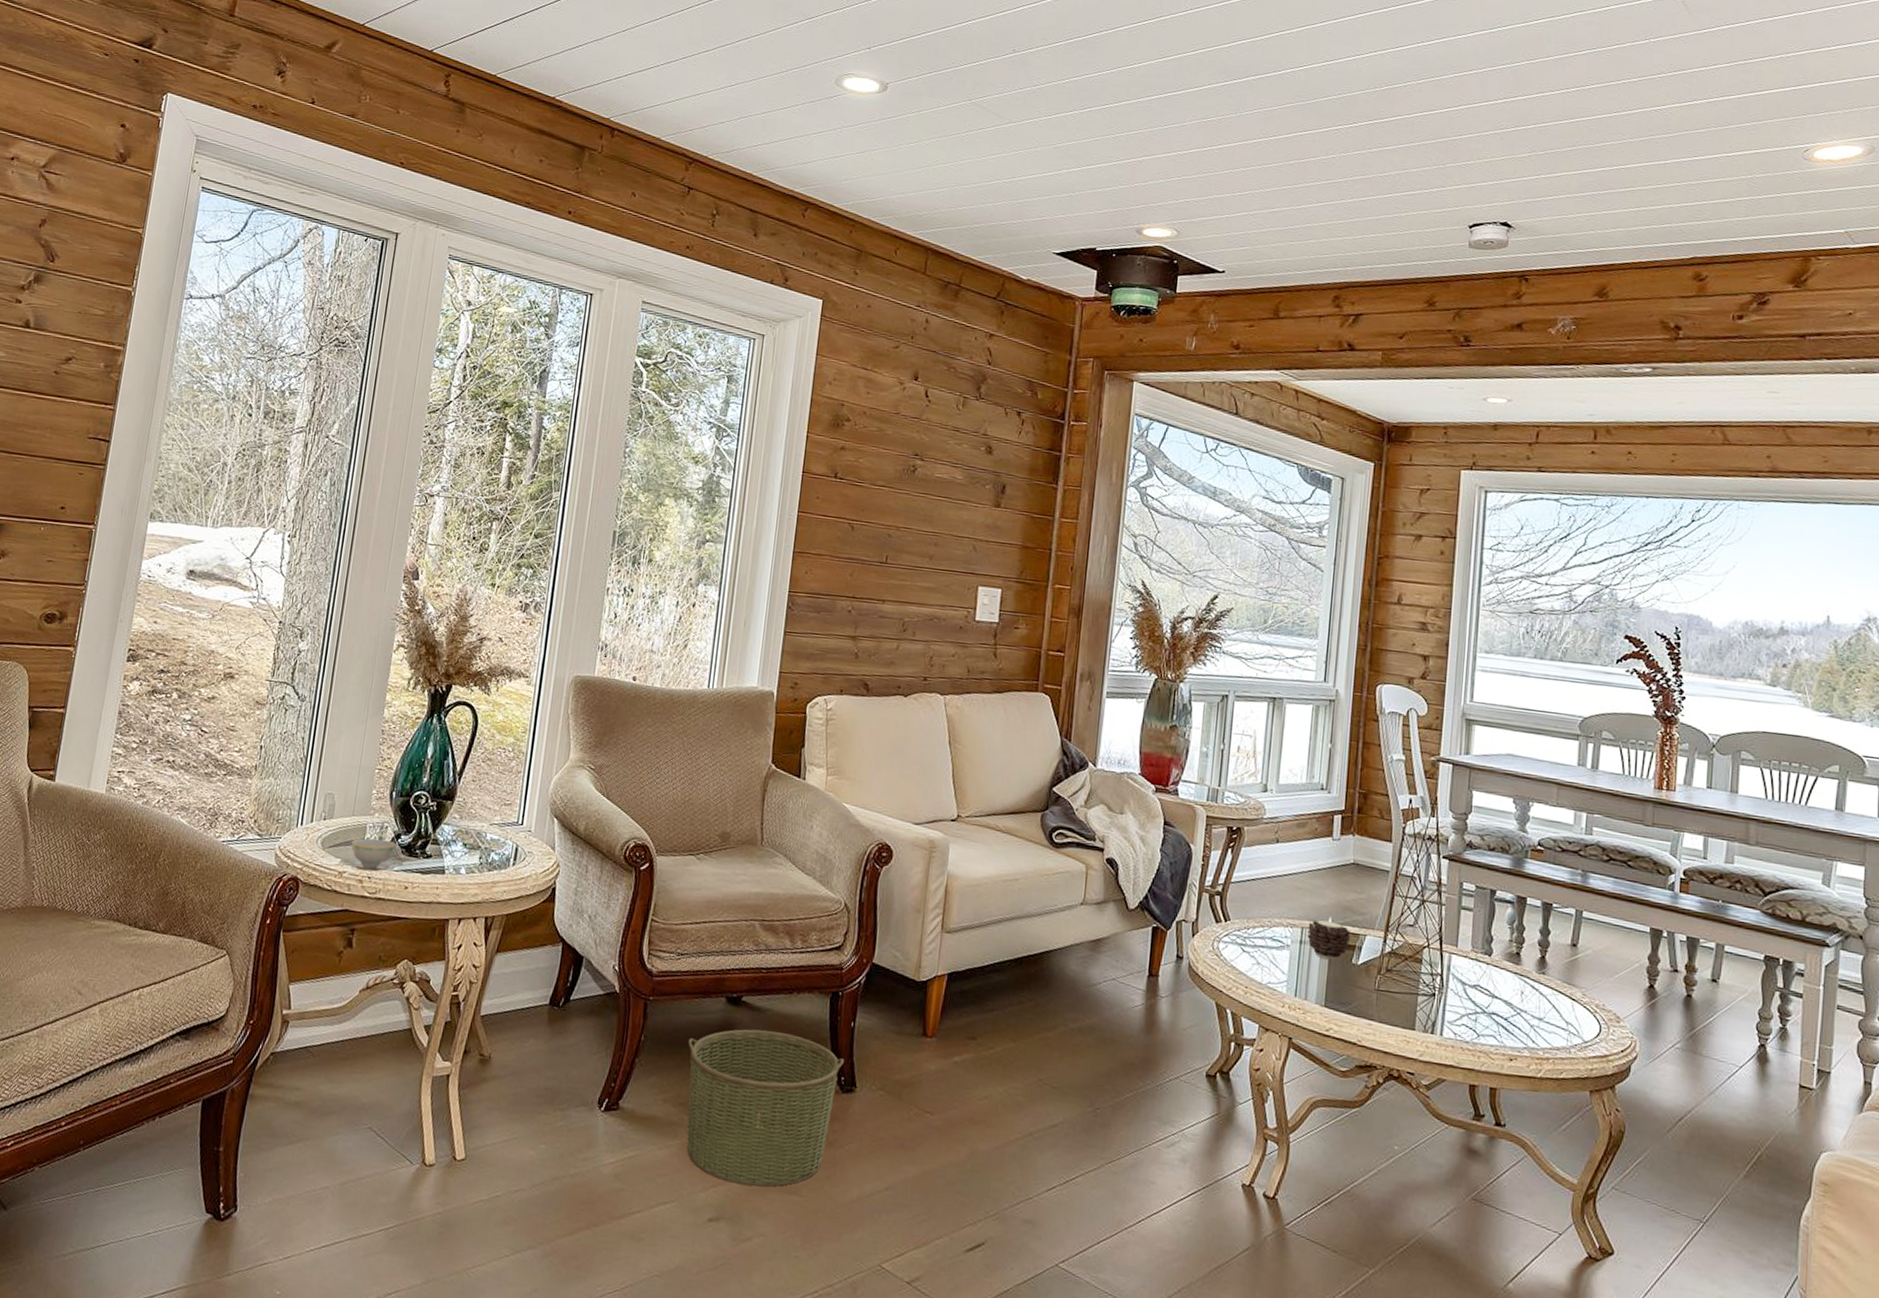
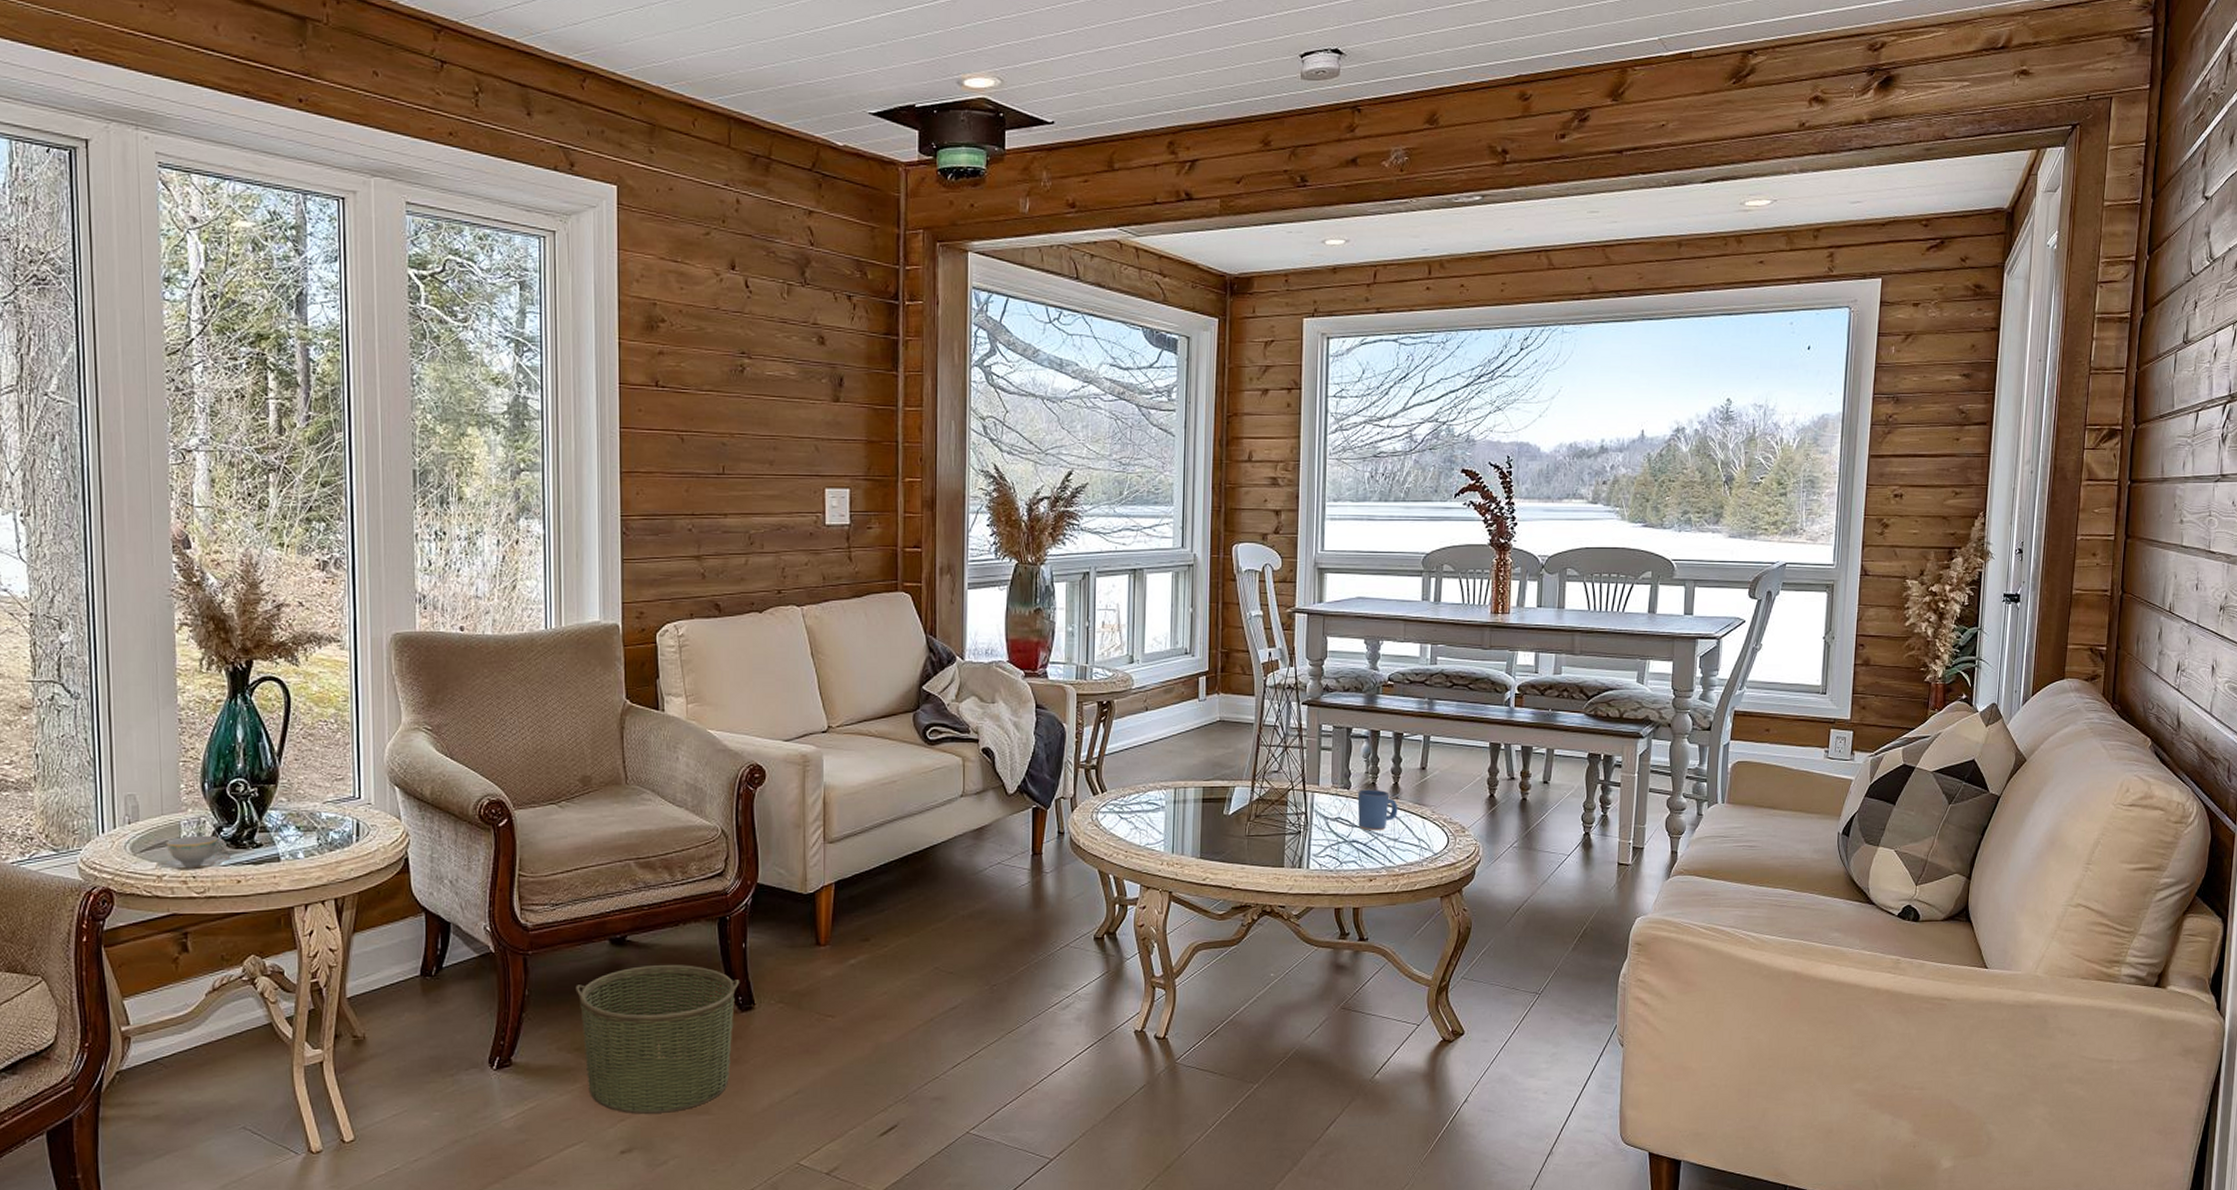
candle: present [1307,917,1350,961] -> none [1180,775,1220,815]
mug: none [1499,958,1545,1007] -> present [1357,789,1398,831]

